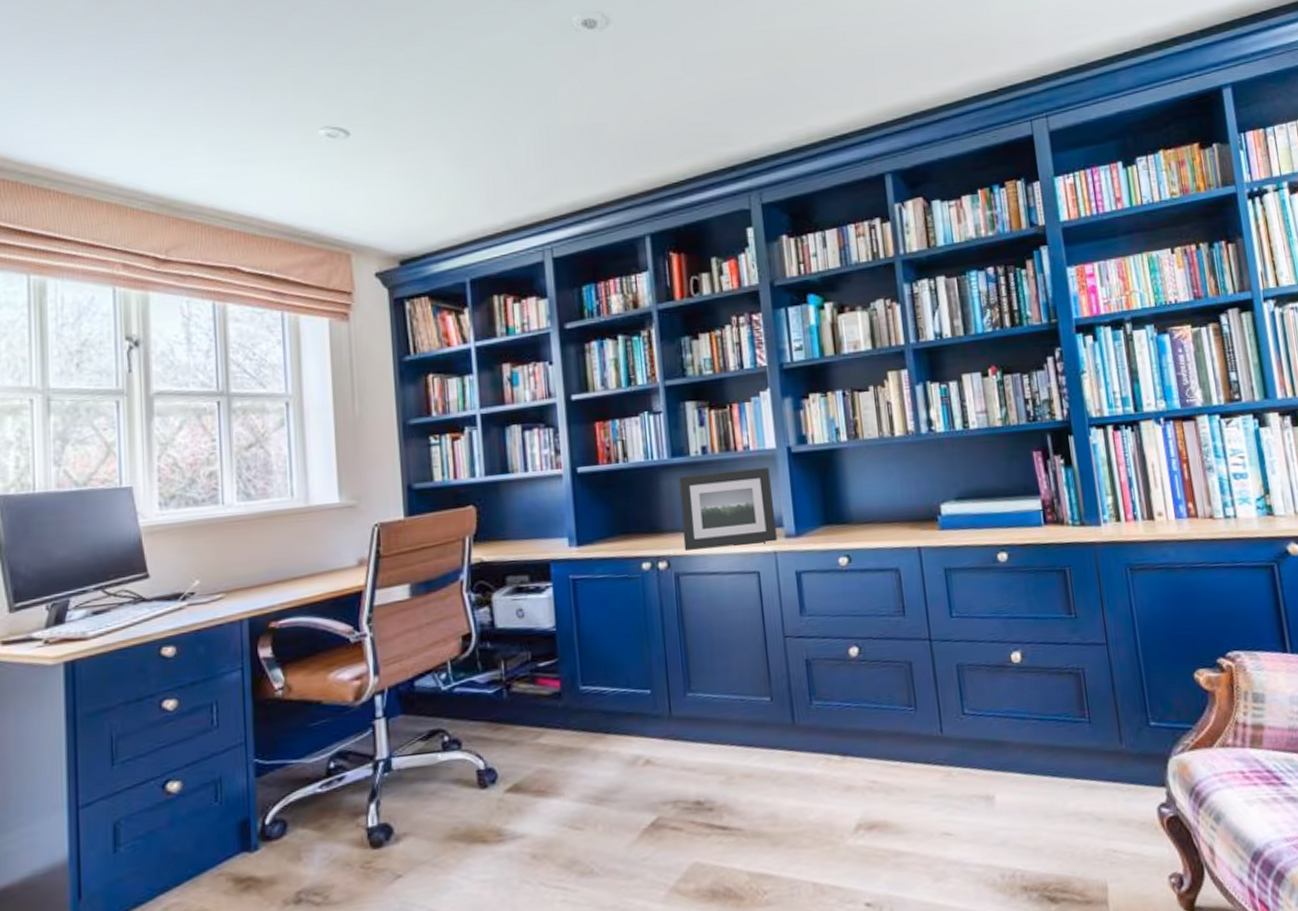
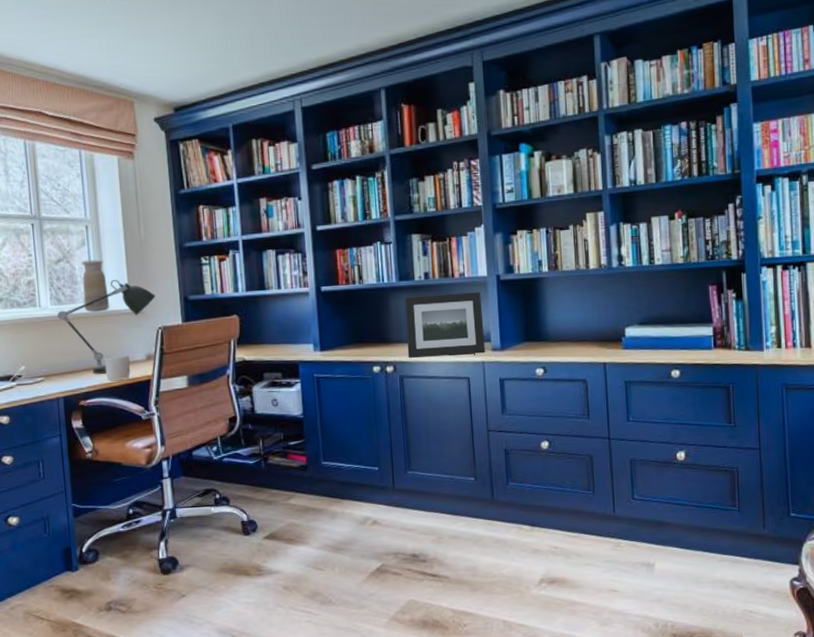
desk lamp: none [244,467,372,587] -> present [57,280,156,374]
vase: none [279,442,313,509] -> present [81,259,110,312]
mug: none [304,560,337,595] -> present [104,354,131,381]

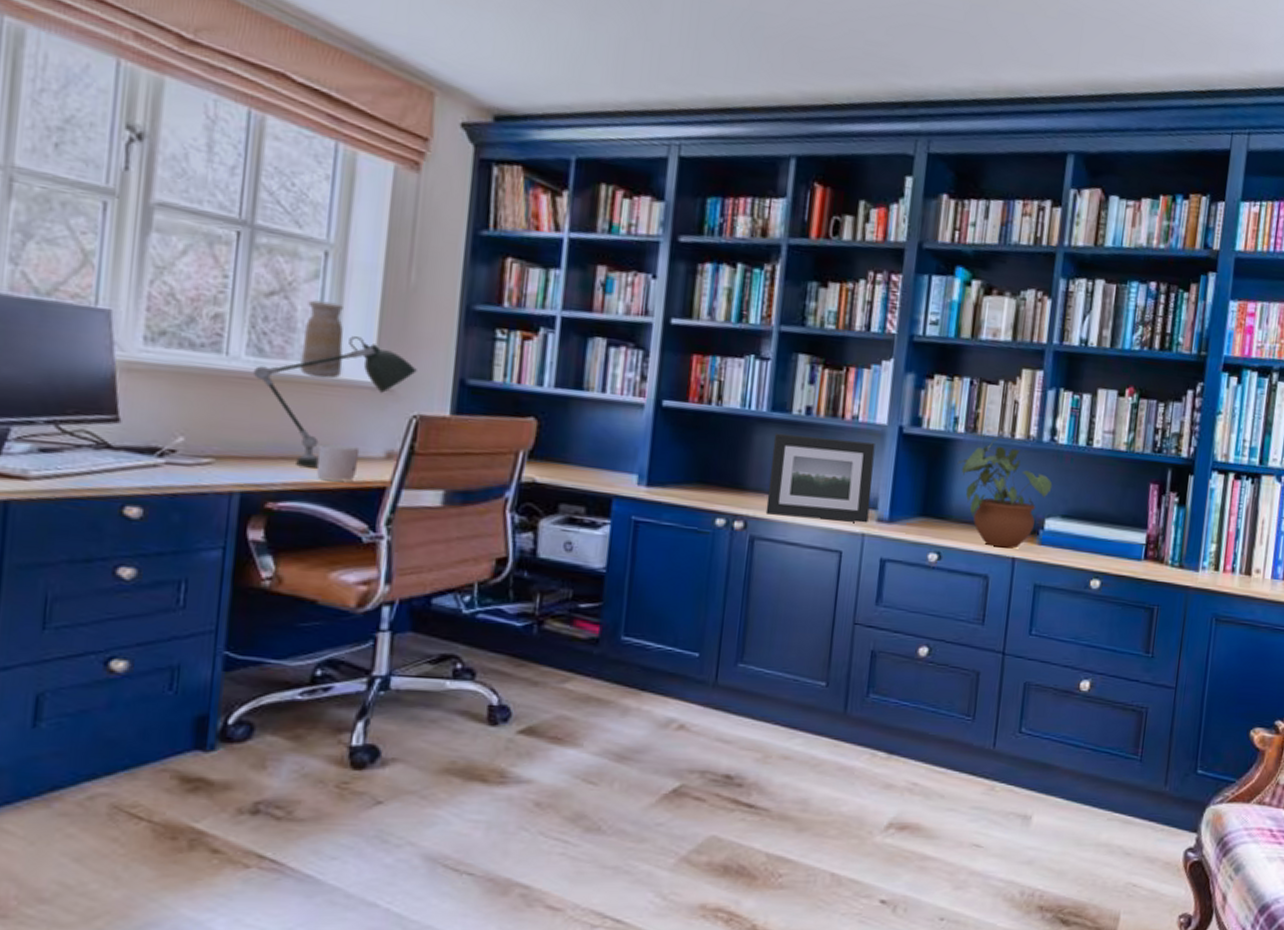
potted plant: none [547,271,627,357] -> present [957,438,1053,549]

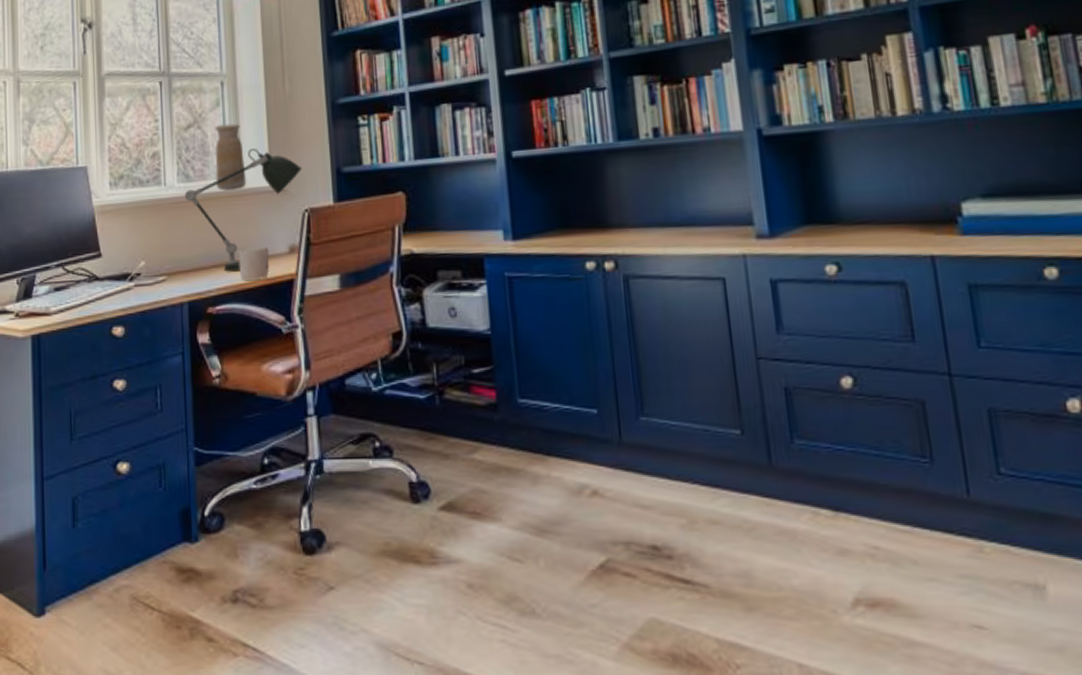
picture frame: present [765,433,875,523] -> none [626,153,747,251]
potted plant: present [957,438,1053,549] -> none [834,119,960,247]

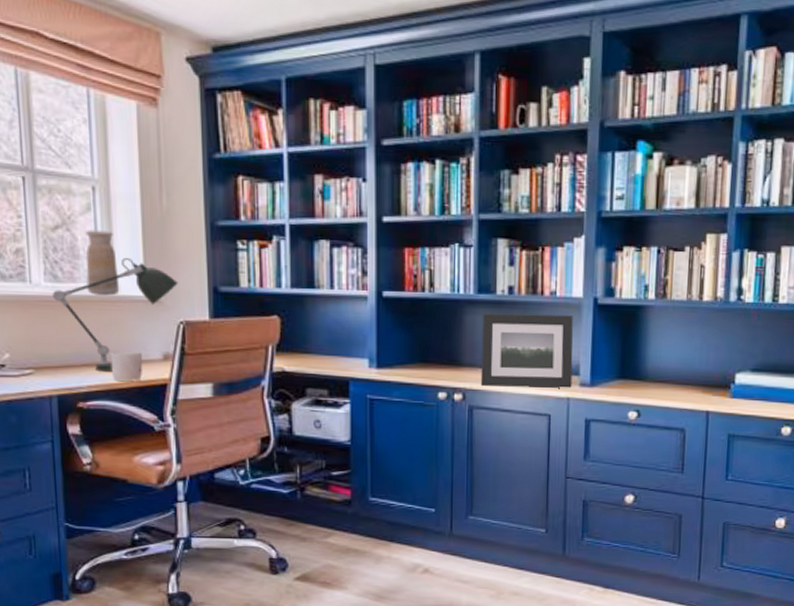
picture frame: none [626,153,747,251] -> present [480,313,573,388]

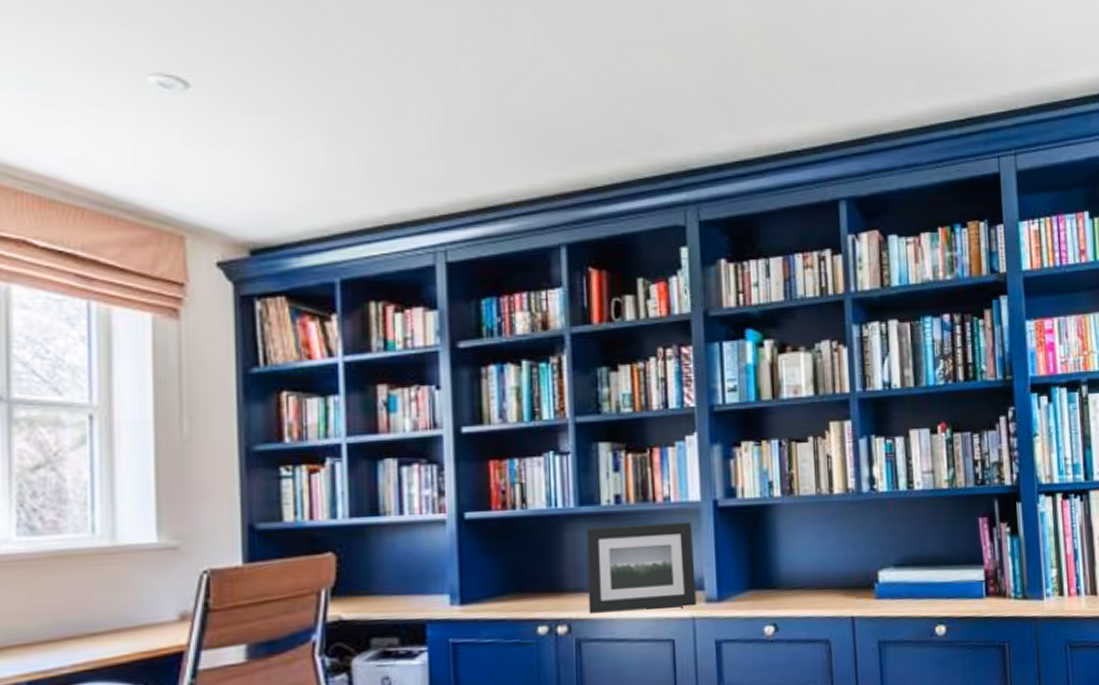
desk lamp: present [52,258,178,372] -> none [26,498,201,645]
vase: present [85,230,120,296] -> none [76,466,122,548]
mug: present [110,351,143,382] -> none [106,613,151,655]

